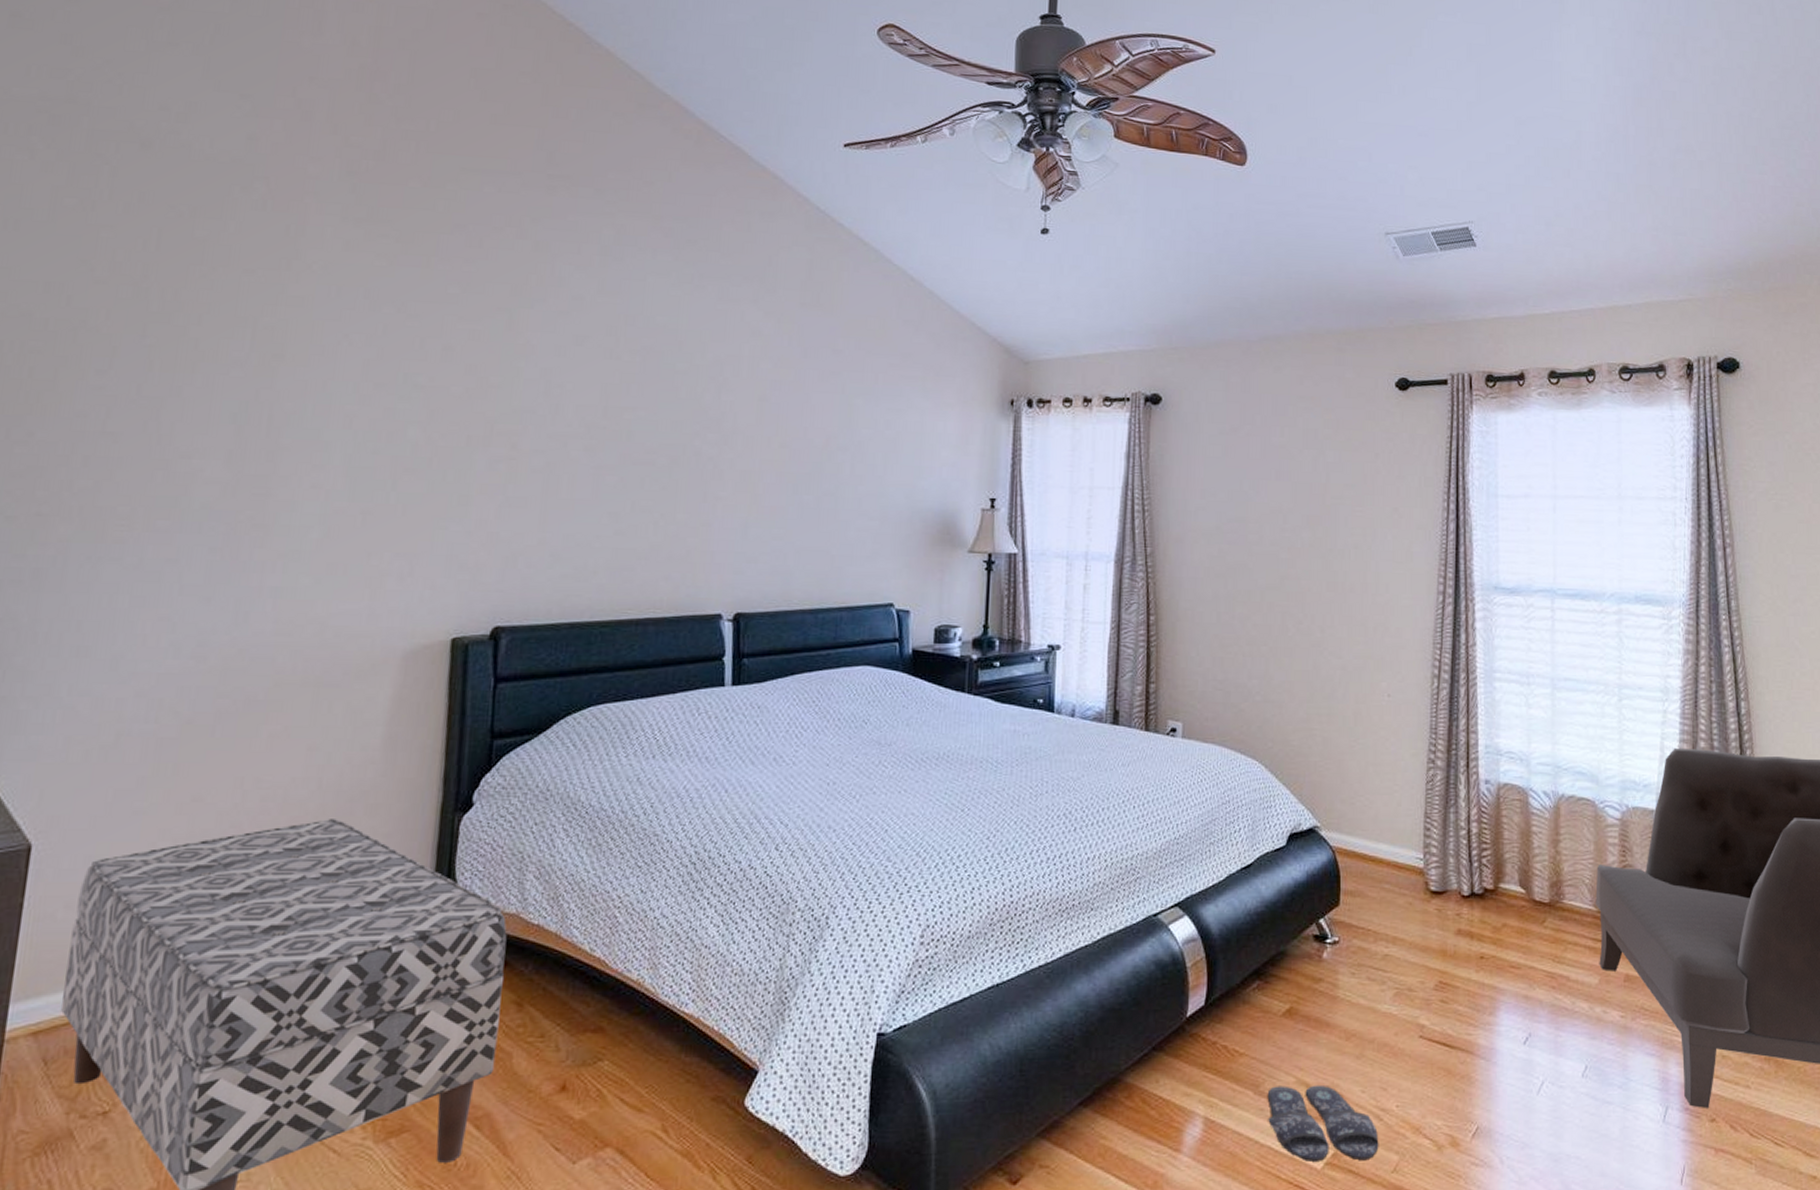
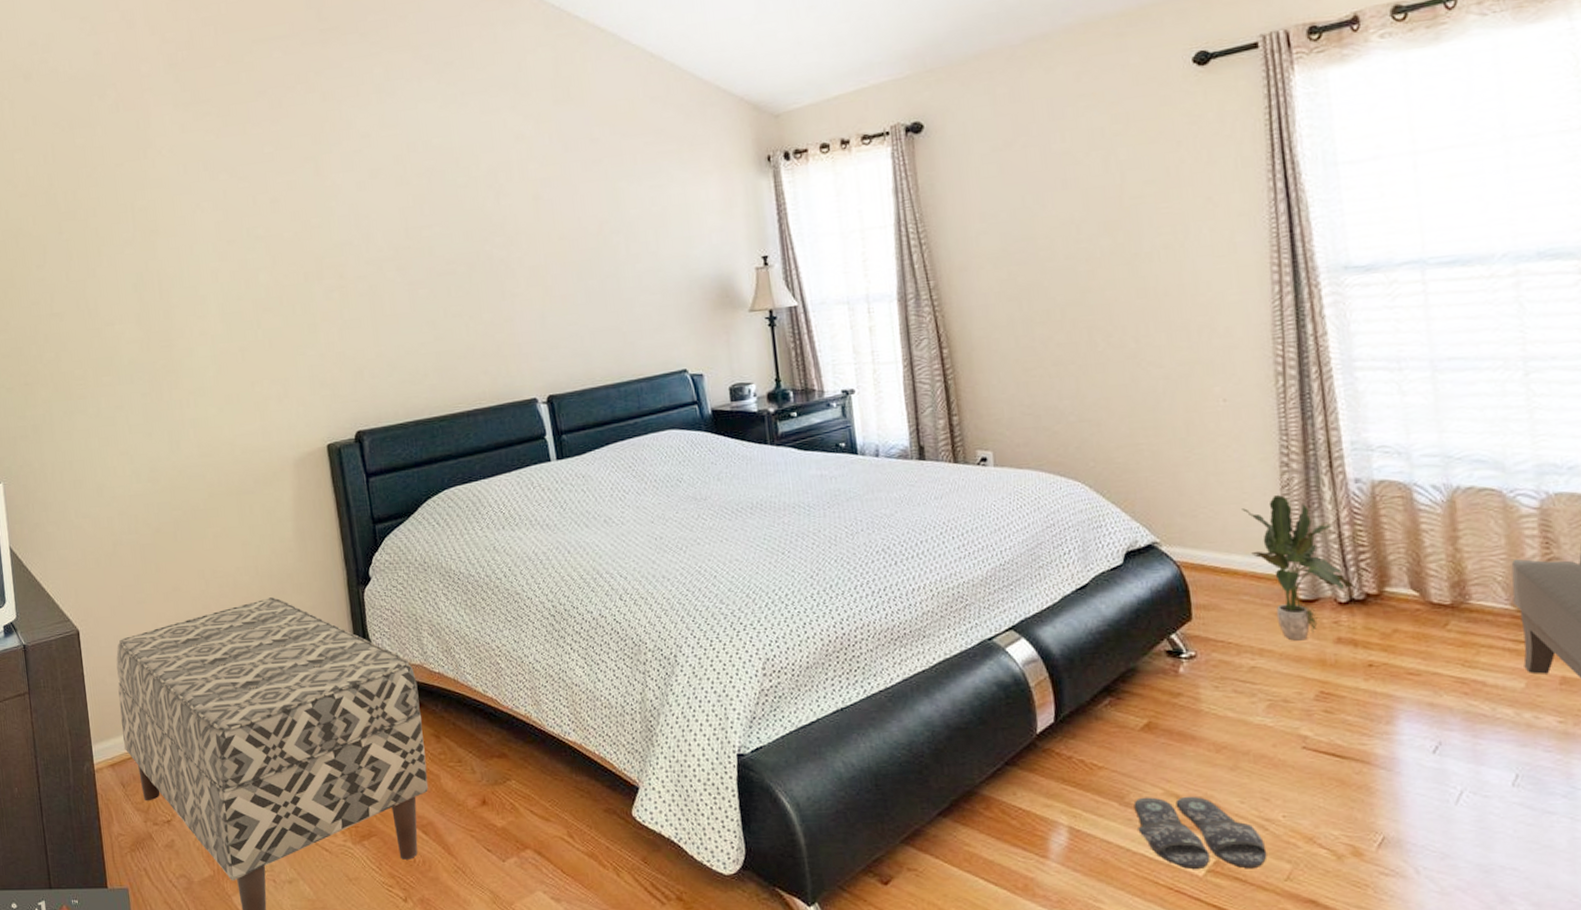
potted plant: none [1392,788,1479,931] -> present [1242,494,1359,641]

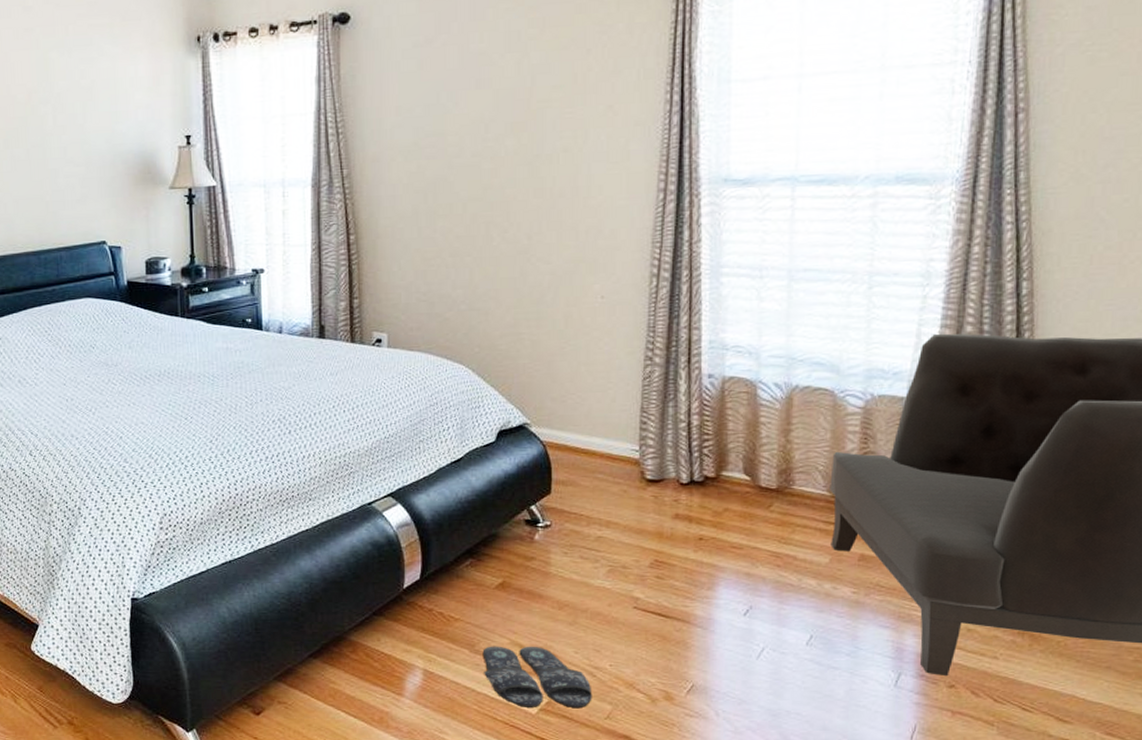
potted plant: present [1242,494,1359,641] -> none [606,385,699,515]

